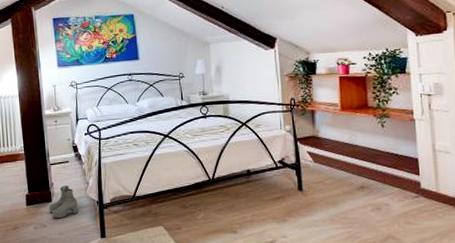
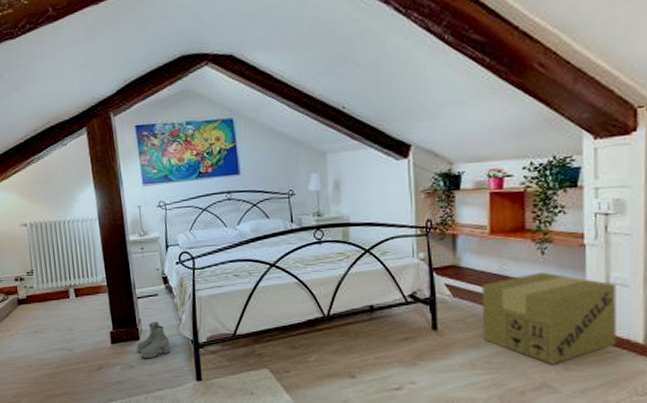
cardboard box: none [336,141,445,220] -> present [481,271,617,365]

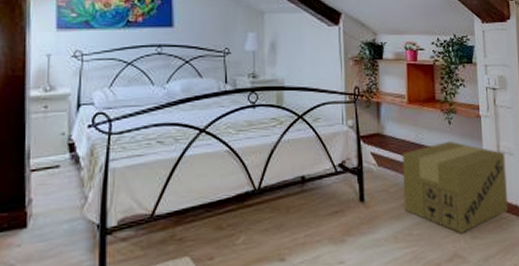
boots: present [136,322,171,358] -> none [21,202,68,253]

